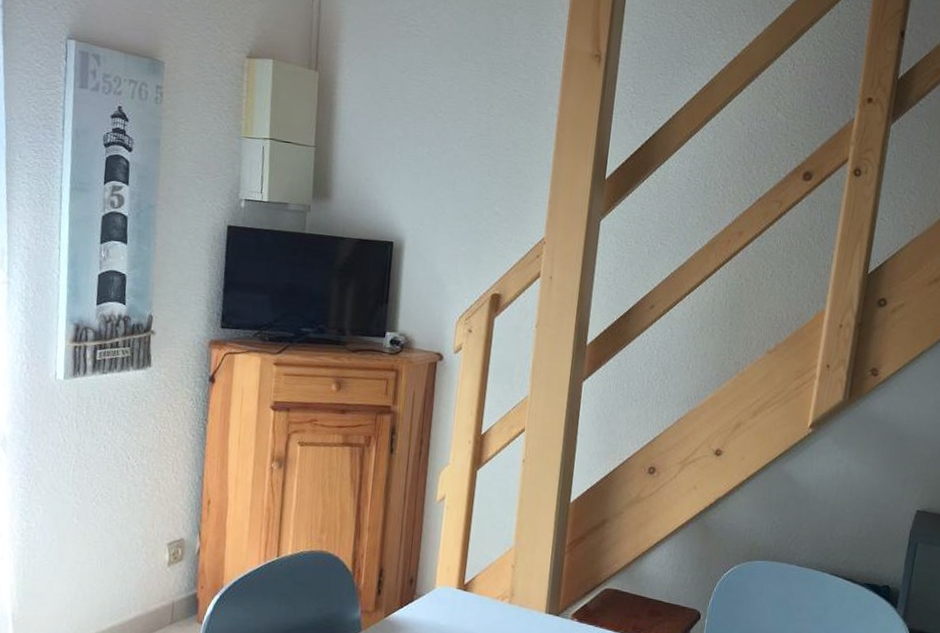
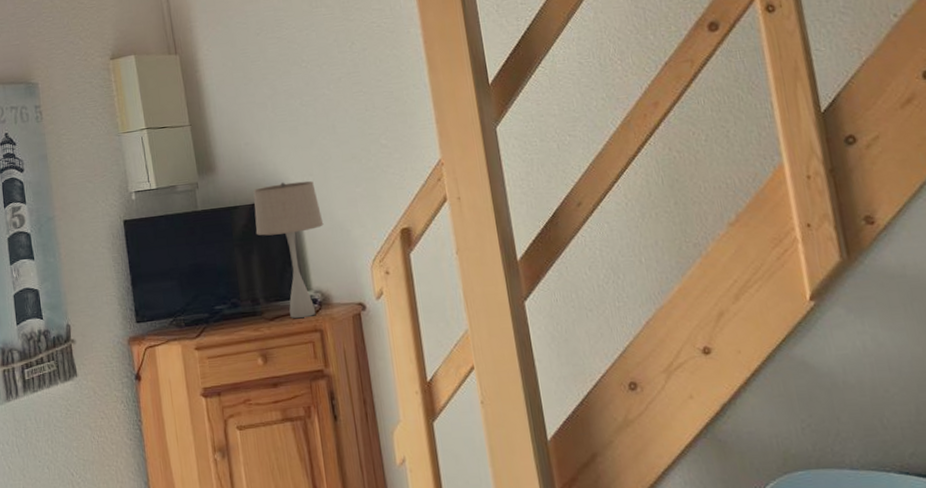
table lamp: none [356,224,423,357] -> present [253,180,324,319]

